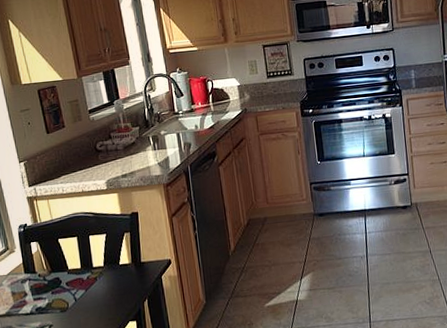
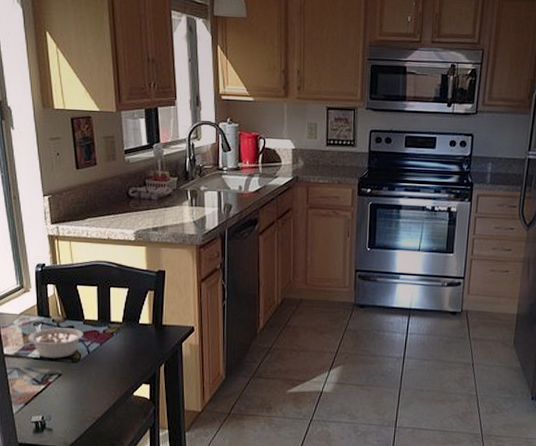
legume: none [16,279,69,312] -> present [27,327,83,358]

